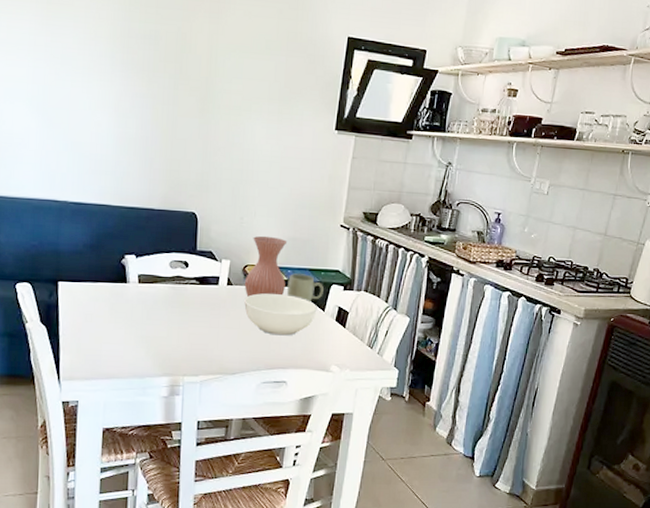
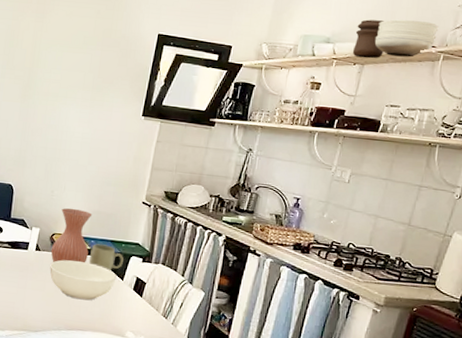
jar: none [547,20,578,63] -> present [352,19,384,59]
bowl: none [568,20,630,61] -> present [374,19,439,58]

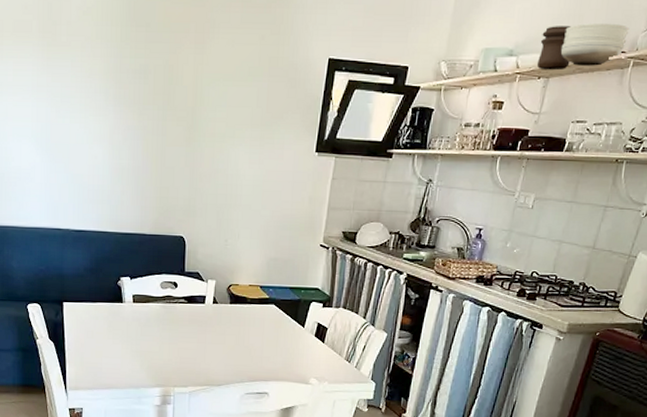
vase: present [50,208,93,263] -> none [228,256,269,314]
bowl: present [50,259,117,301] -> none [229,311,297,351]
mug: present [88,244,124,271] -> none [268,292,303,319]

